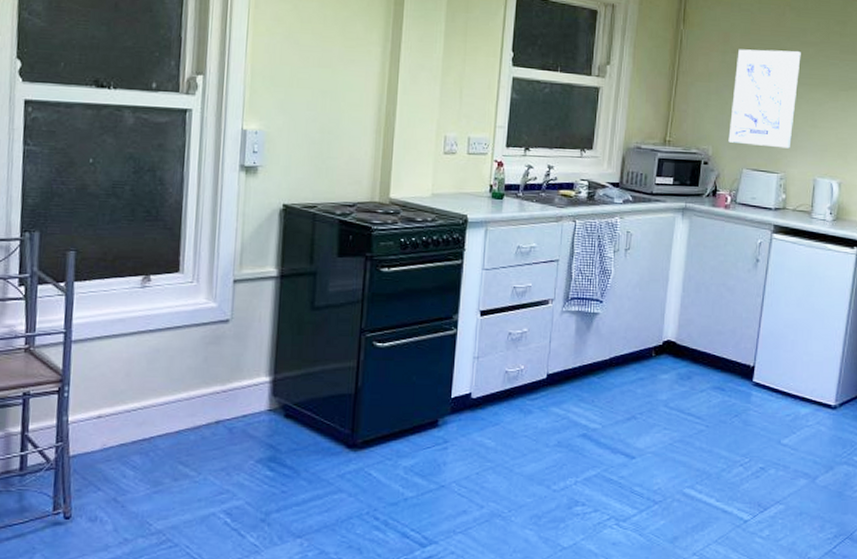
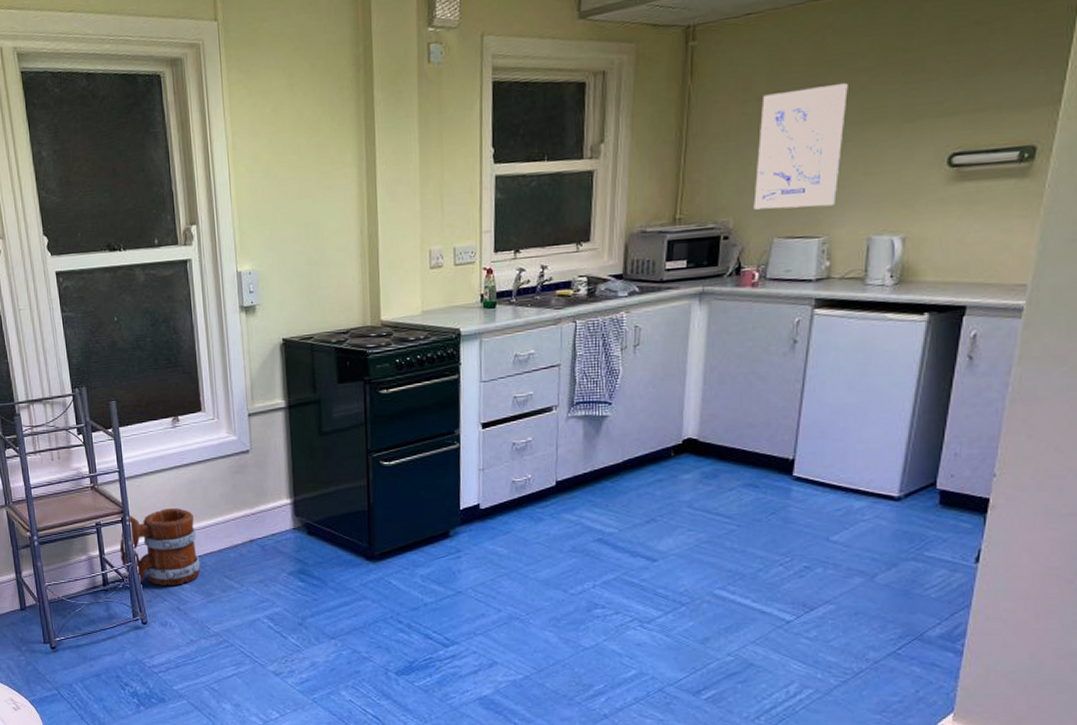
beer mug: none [48,380,152,472] -> present [119,508,200,586]

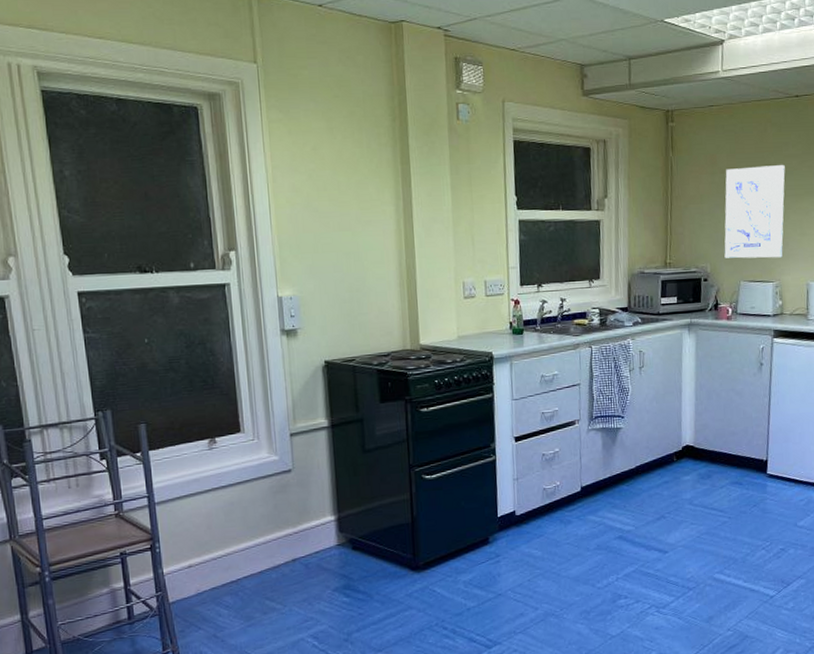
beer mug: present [119,508,200,586] -> none [147,531,239,614]

